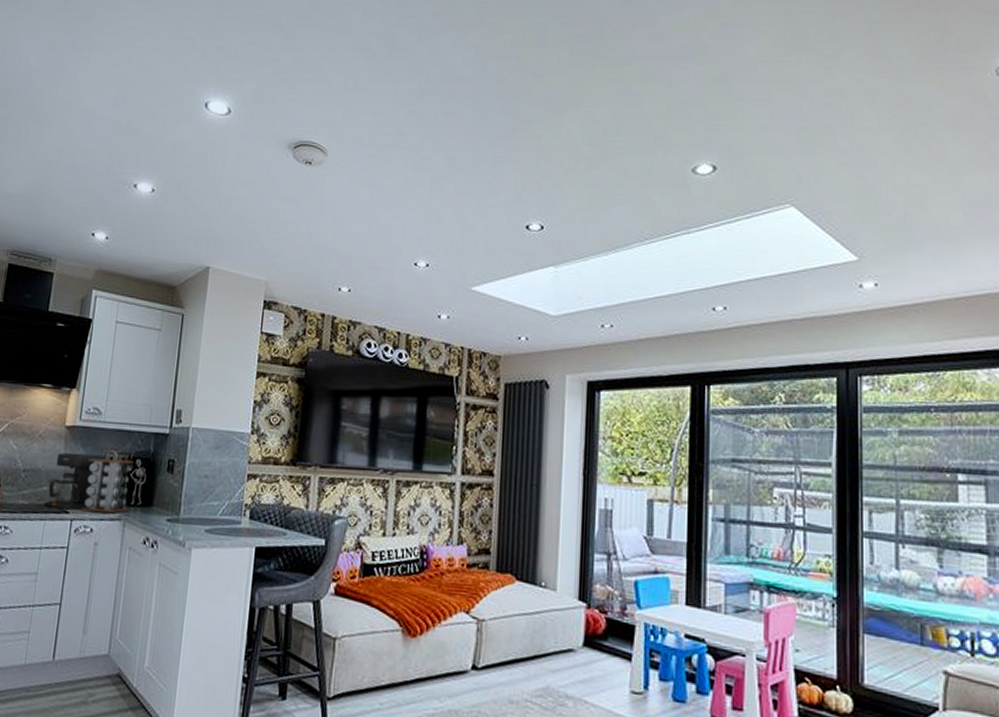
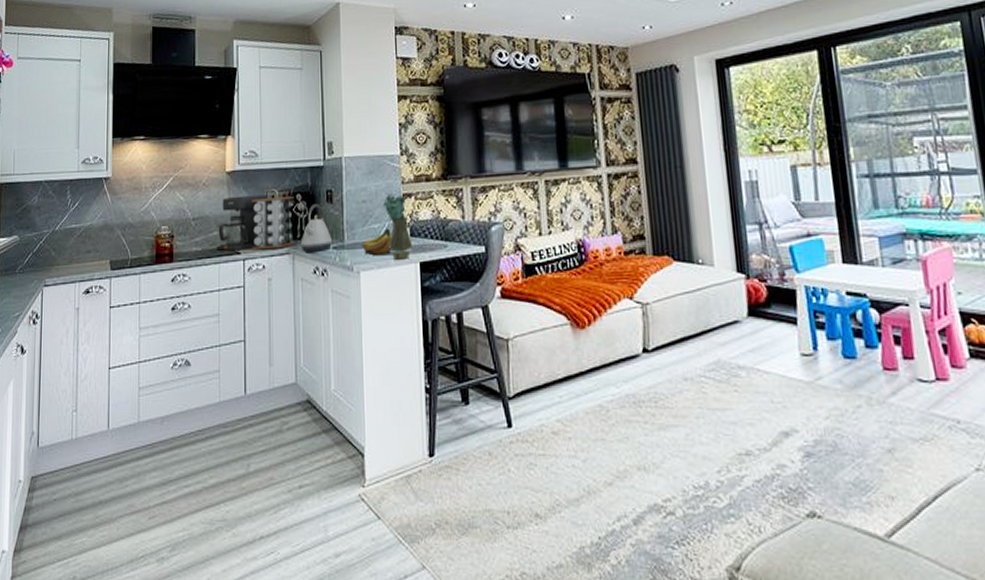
kettle: none [133,472,167,523] -> present [300,204,332,253]
fruit: none [197,507,230,535] -> present [361,228,392,256]
vase: none [225,470,250,542] -> present [383,192,412,260]

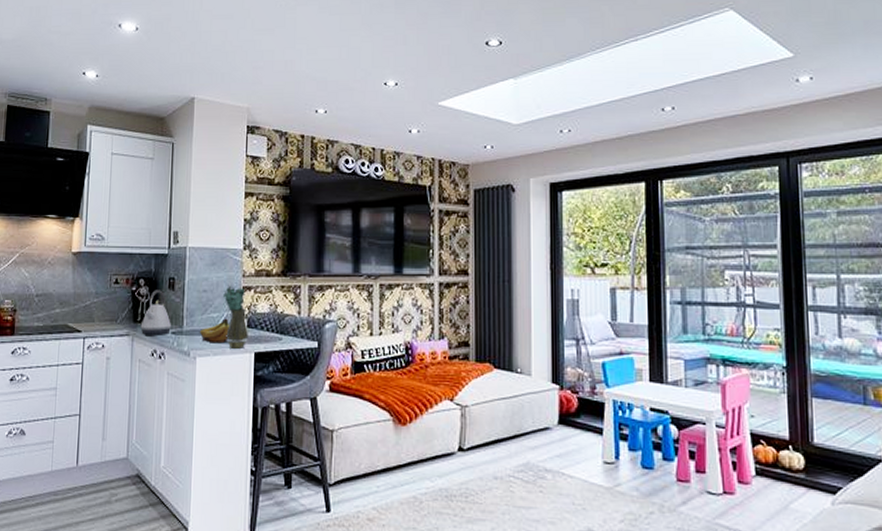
coffee maker: present [217,194,271,252] -> none [58,276,115,329]
spice rack: present [252,189,295,250] -> none [93,273,137,330]

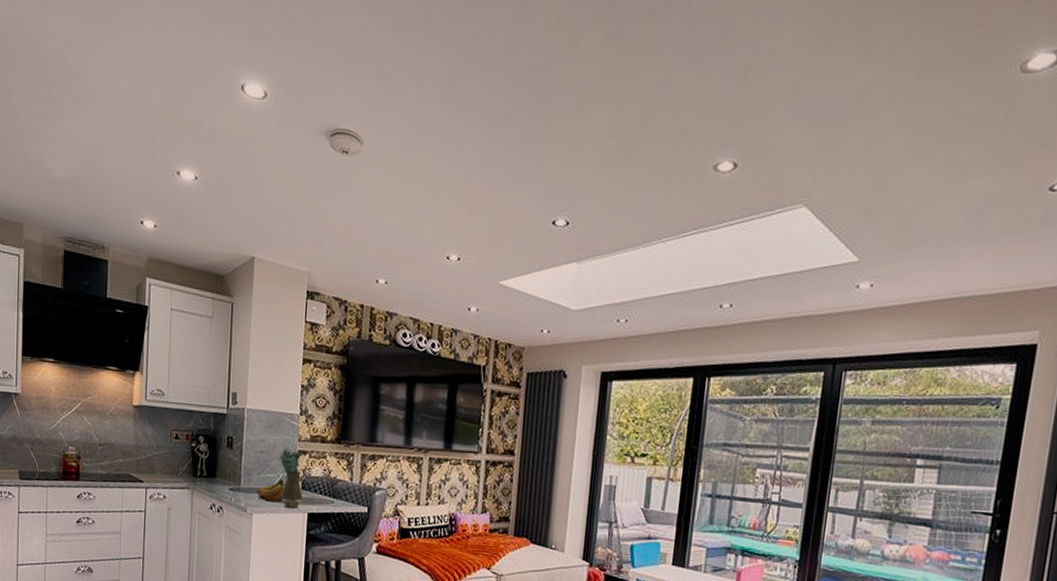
kettle: present [140,290,171,337] -> none [200,447,229,492]

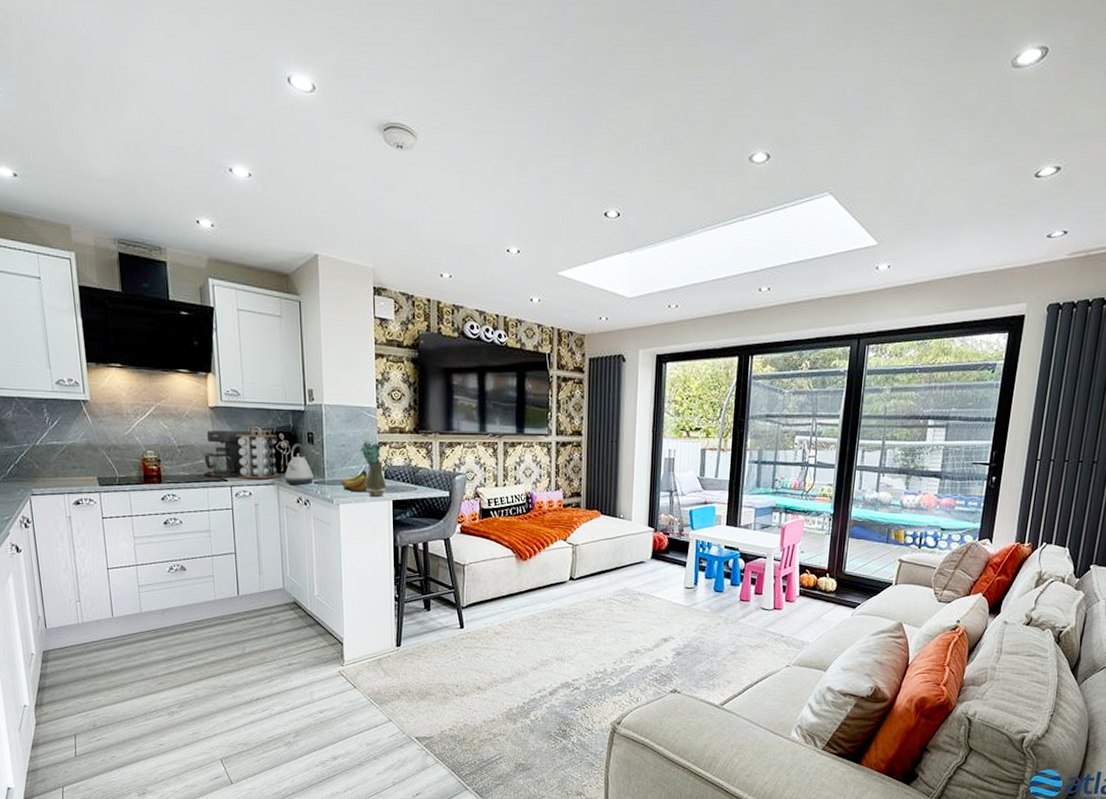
coffee maker: none [121,429,175,480] -> present [204,430,255,479]
spice rack: none [154,428,197,484] -> present [236,427,279,480]
kettle: none [200,447,229,492] -> present [284,444,313,486]

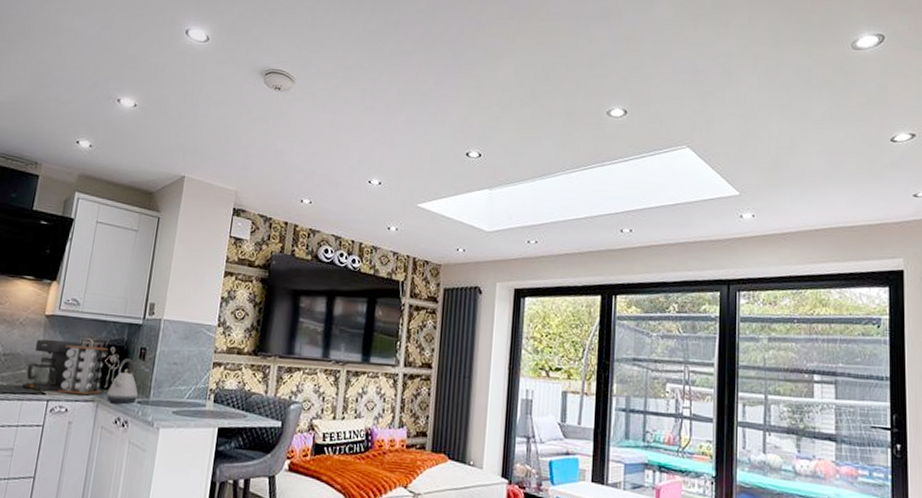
fruit: present [340,470,368,493] -> none [165,391,196,417]
vase: present [360,439,386,497] -> none [191,358,216,423]

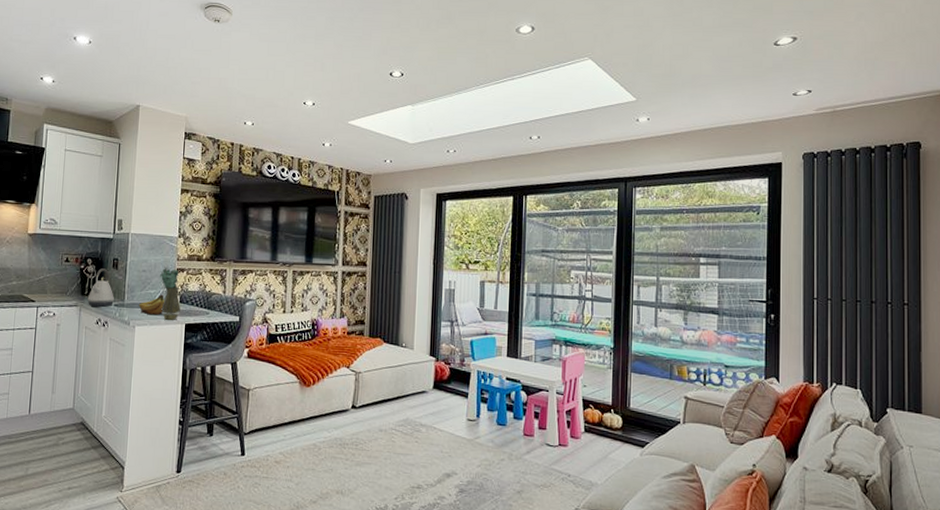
coffee maker: present [22,339,86,392] -> none [15,254,66,300]
spice rack: present [58,338,108,396] -> none [45,252,85,302]
fruit: none [165,391,196,417] -> present [138,294,164,316]
vase: none [191,358,216,423] -> present [160,266,181,320]

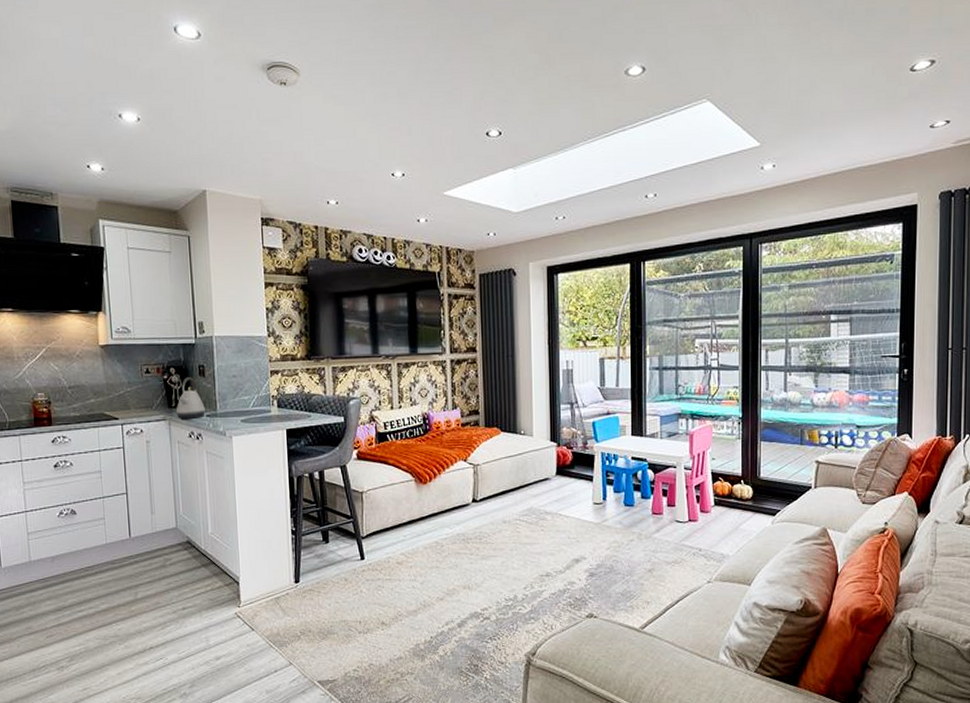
fruit: present [138,294,164,316] -> none [232,400,261,423]
vase: present [160,266,181,320] -> none [252,369,279,427]

